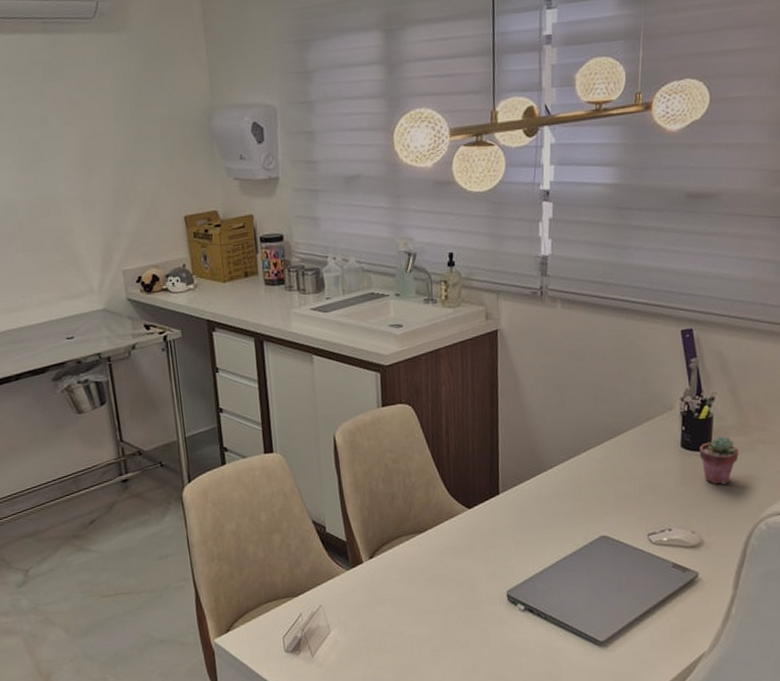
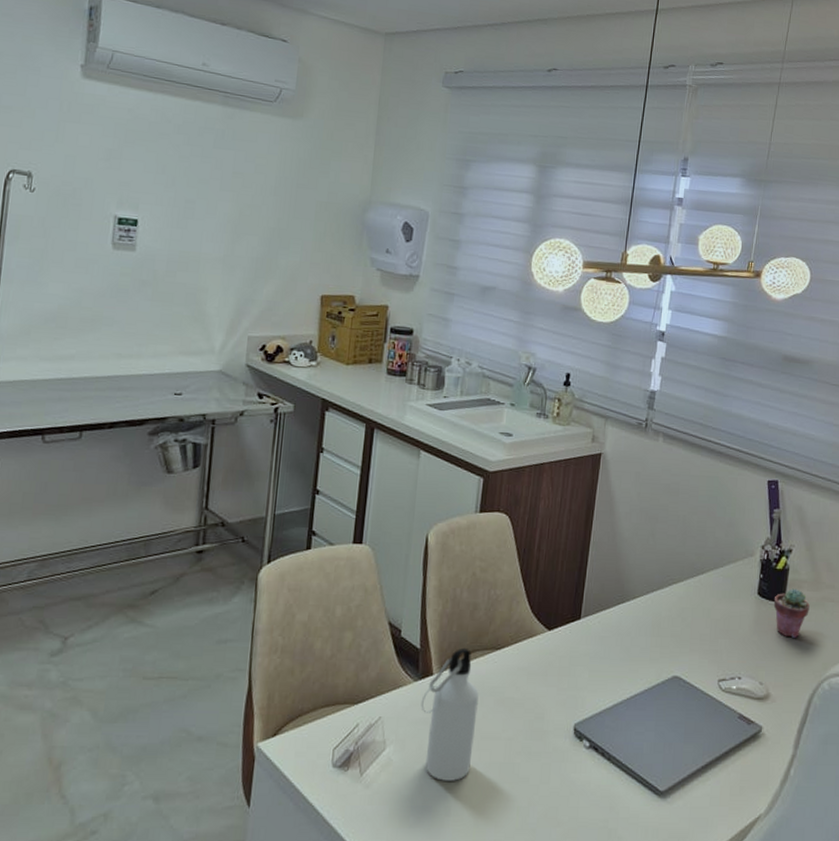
water bottle: none [356,535,413,654] -> present [421,647,479,781]

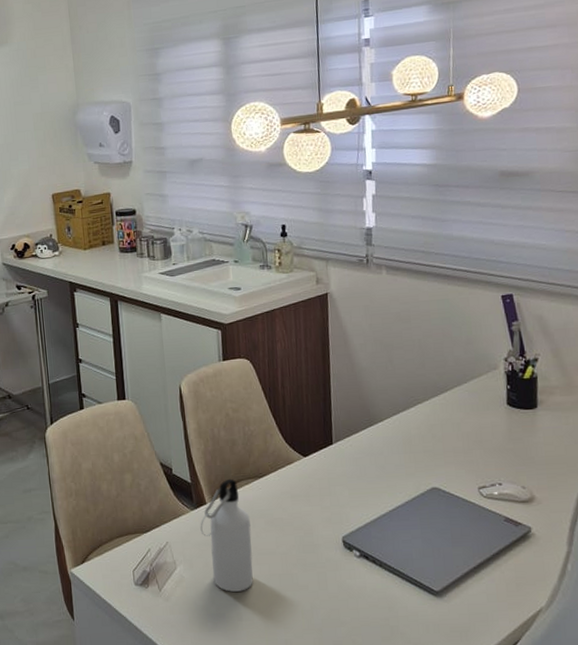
potted succulent: present [773,588,810,638] -> none [525,395,566,442]

